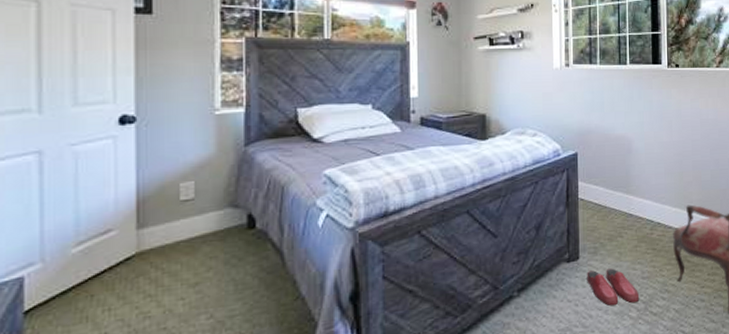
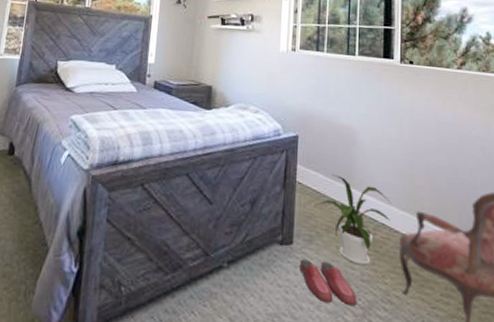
house plant: none [597,184,665,265] -> present [314,173,392,266]

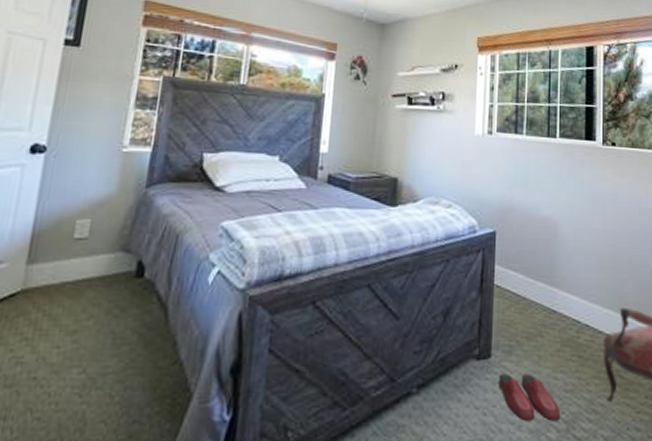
house plant: present [314,173,392,266] -> none [514,272,595,374]

